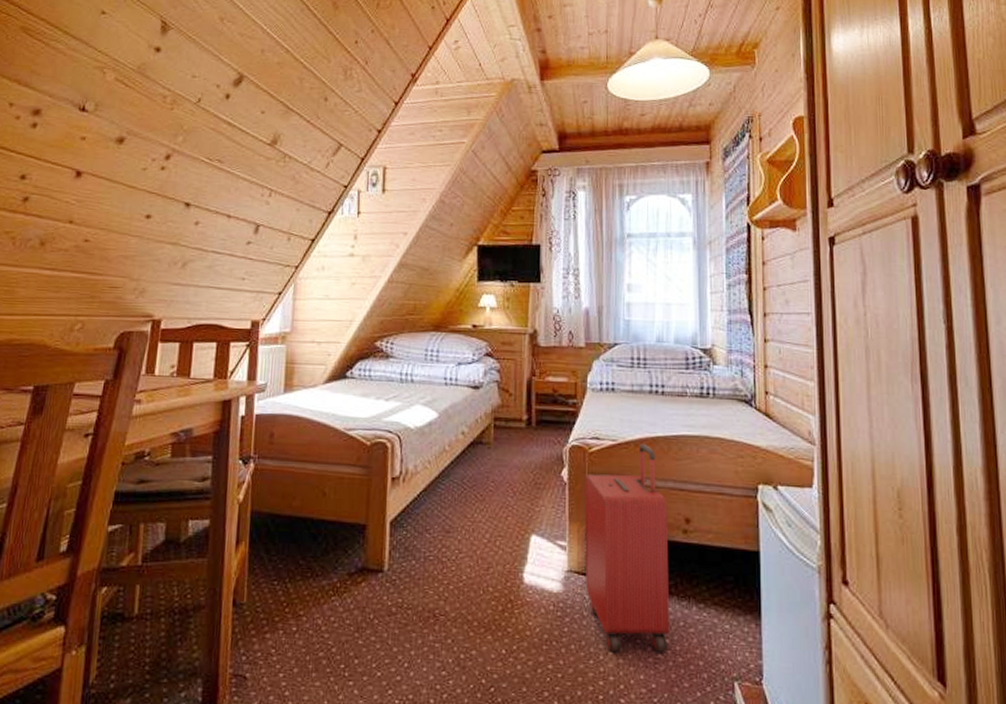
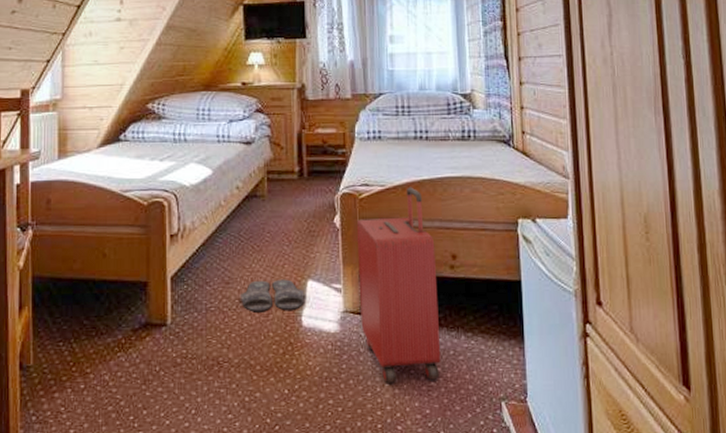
slippers: none [461,531,528,566] -> present [241,279,305,312]

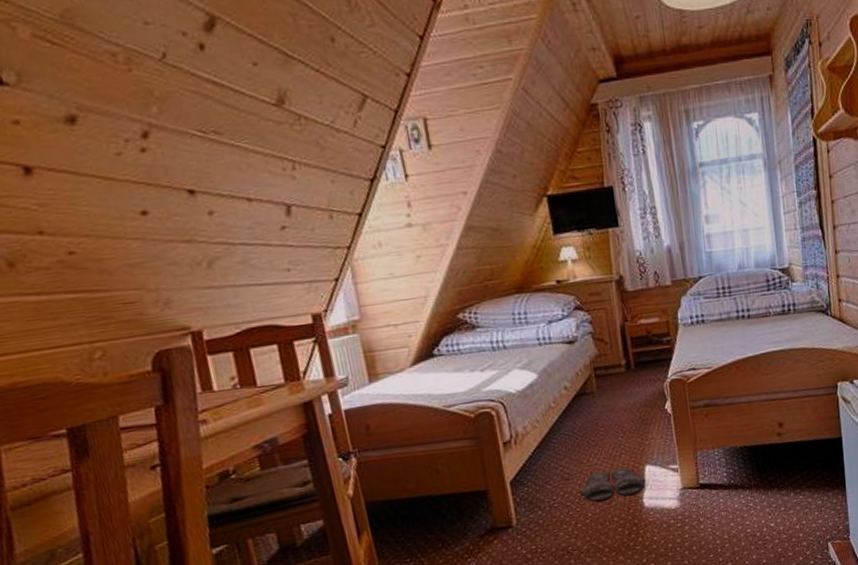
suitcase: present [356,187,441,383] -> none [687,365,774,544]

